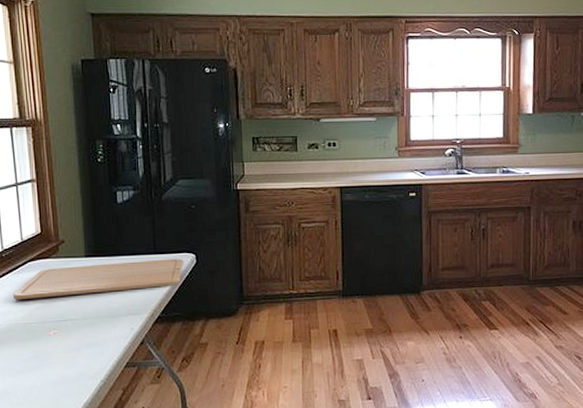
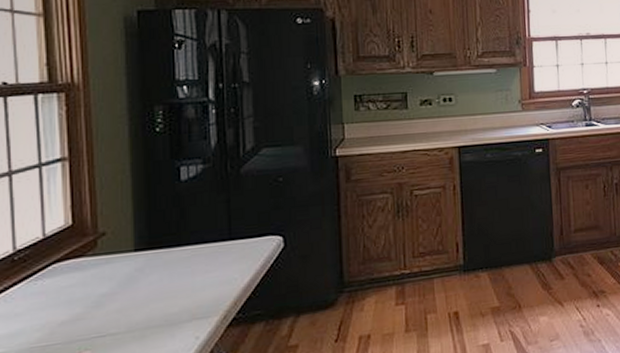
chopping board: present [12,258,183,299] -> none [26,243,267,316]

